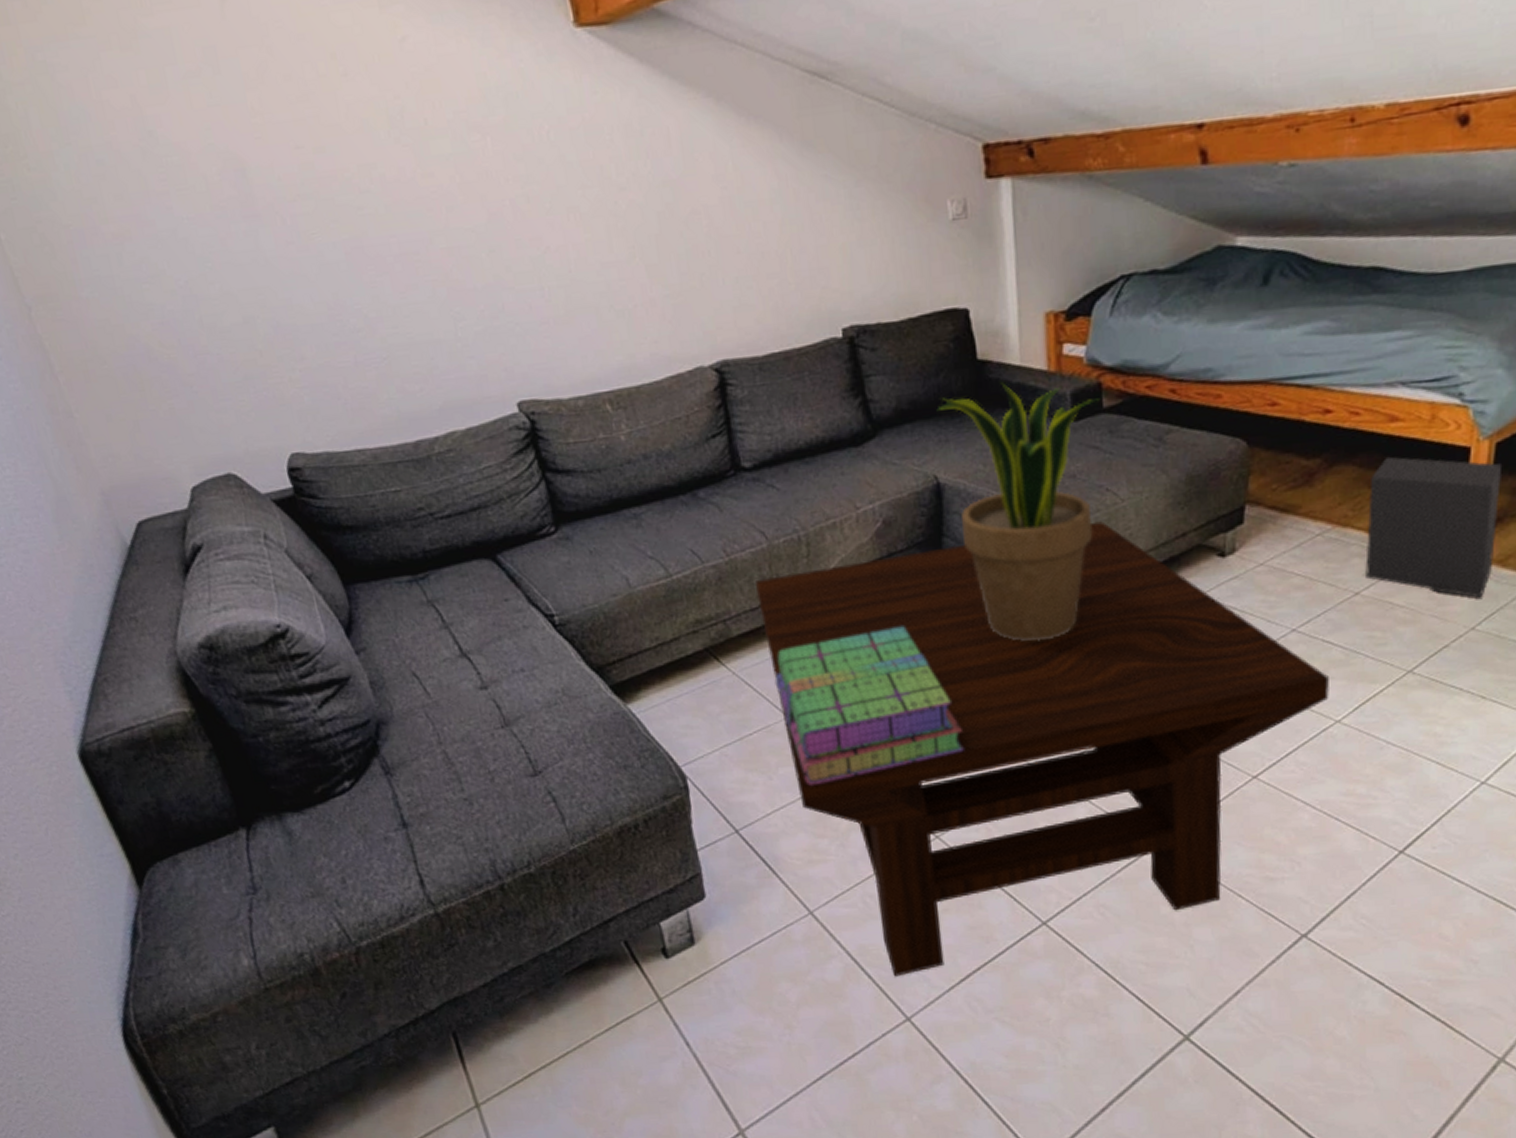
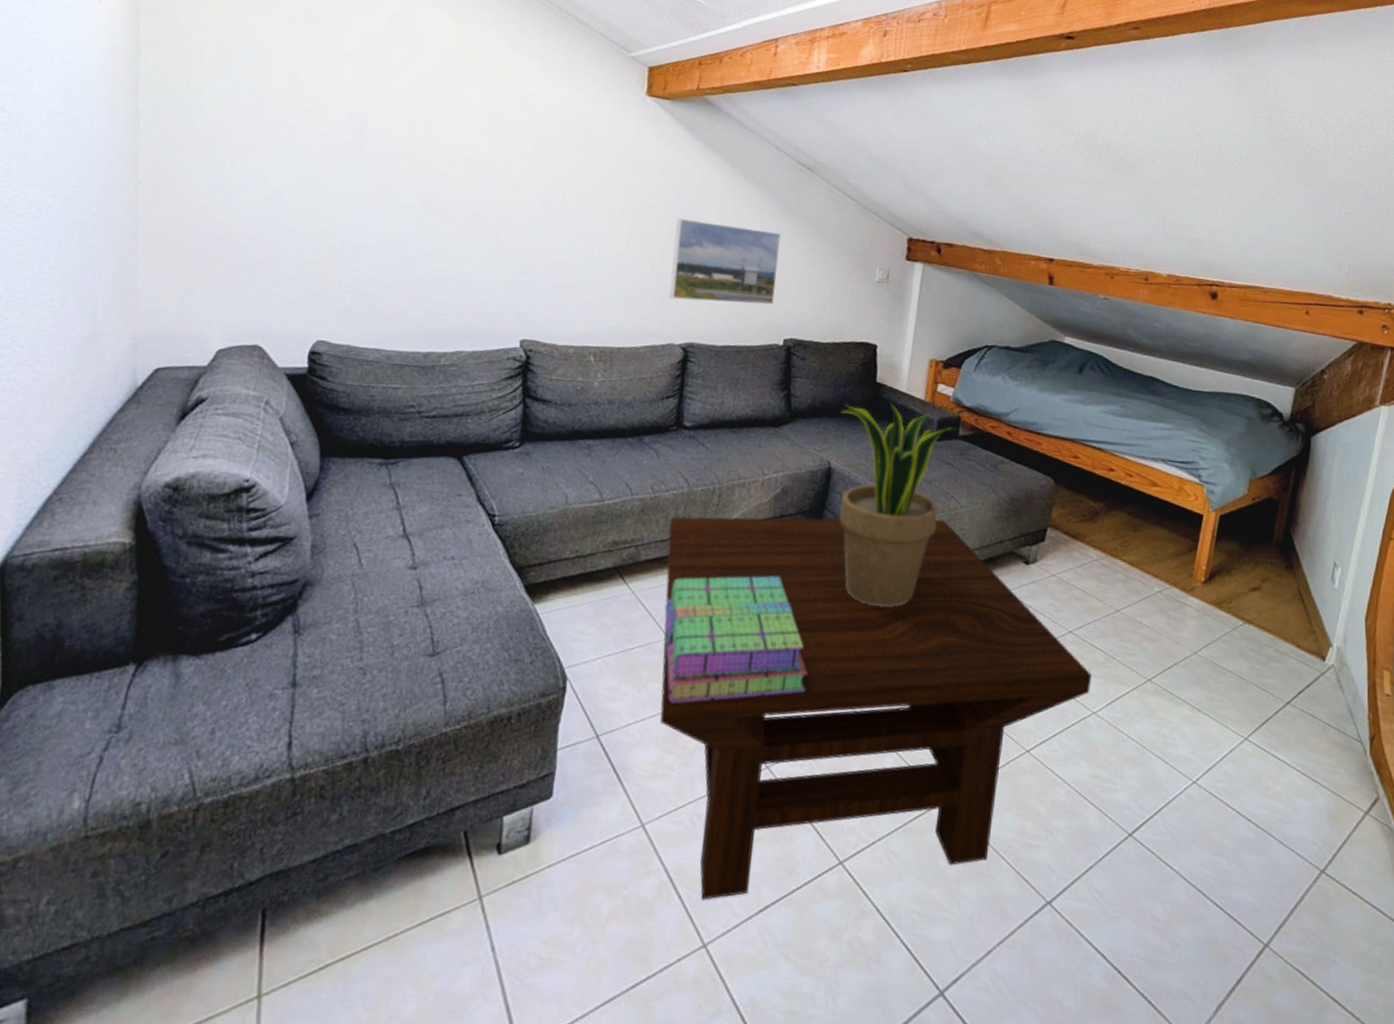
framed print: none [664,182,817,308] -> present [669,218,782,305]
speaker: present [1365,456,1503,598] -> none [1125,510,1223,630]

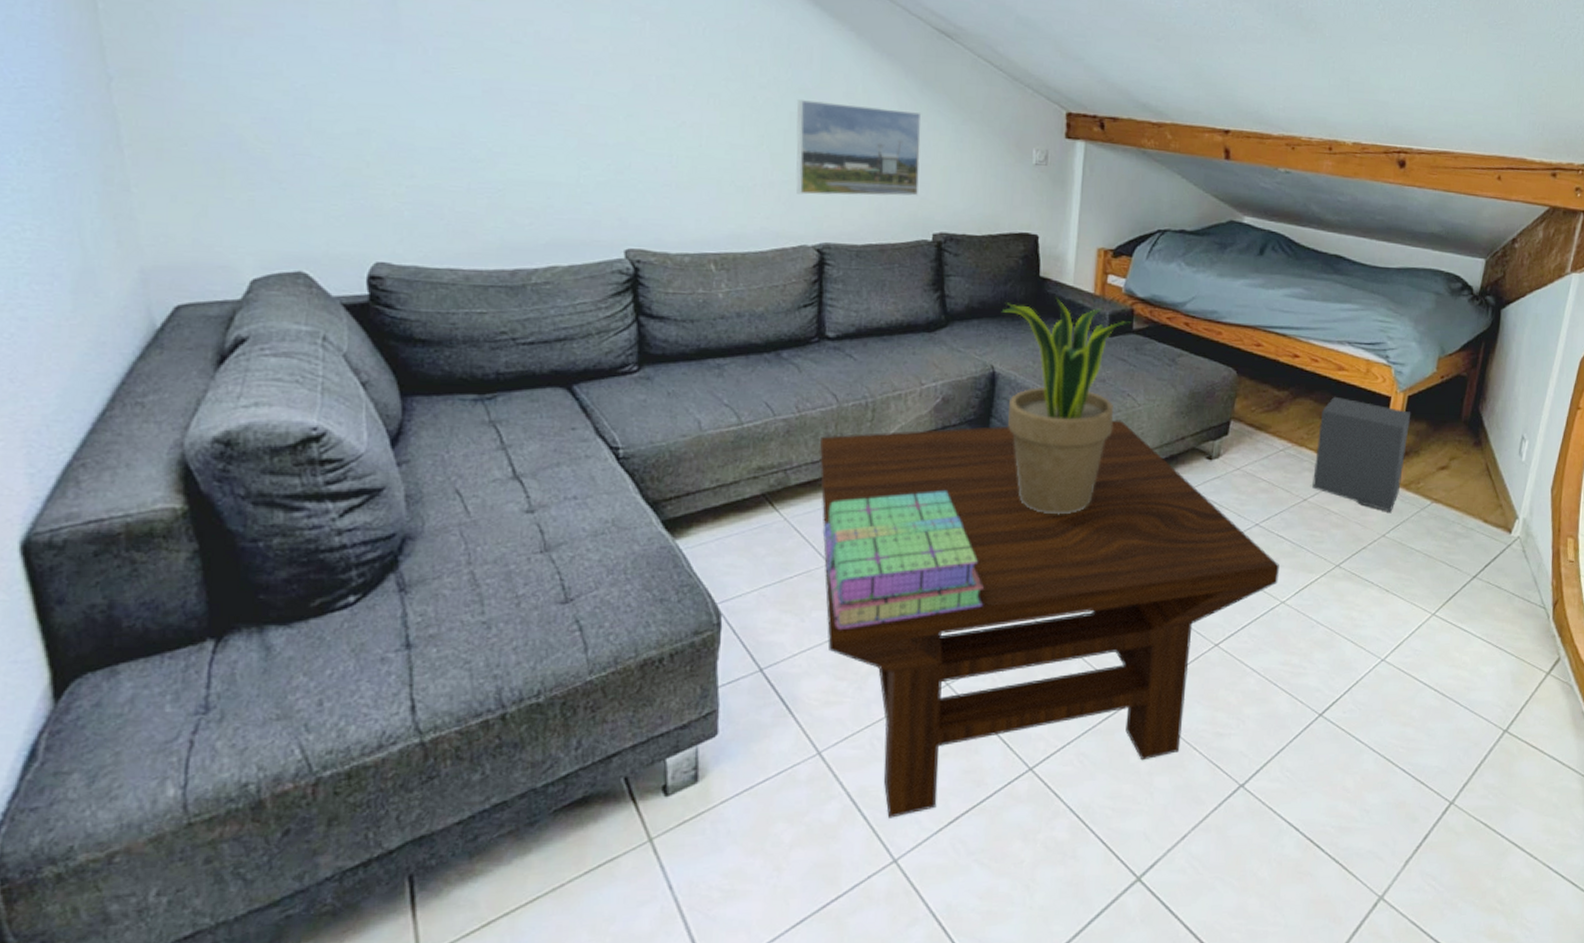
speaker: none [1125,510,1223,630] -> present [1312,396,1411,512]

